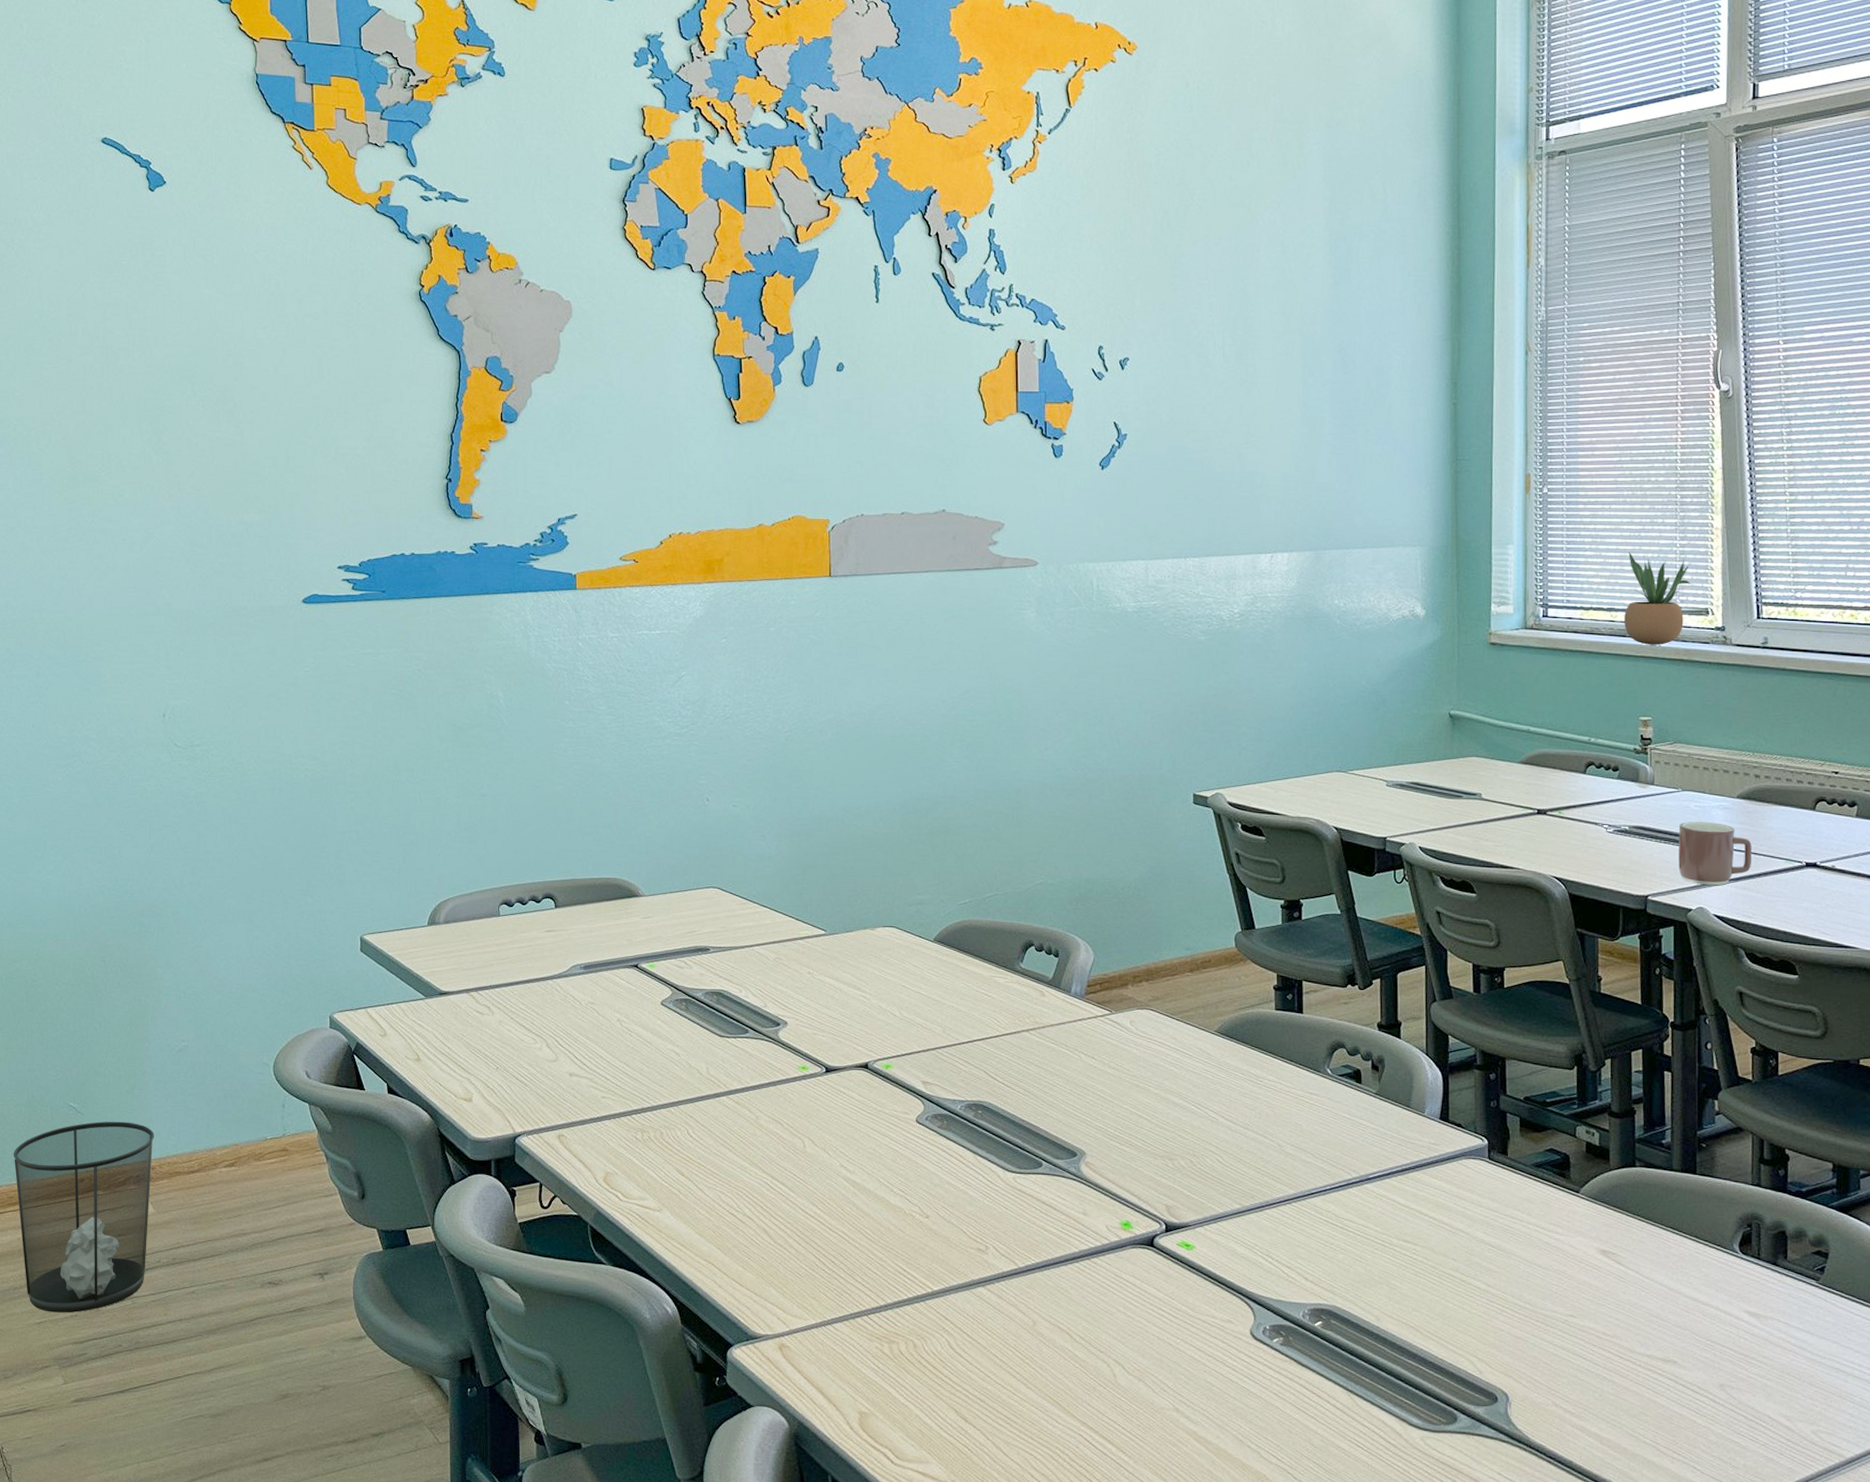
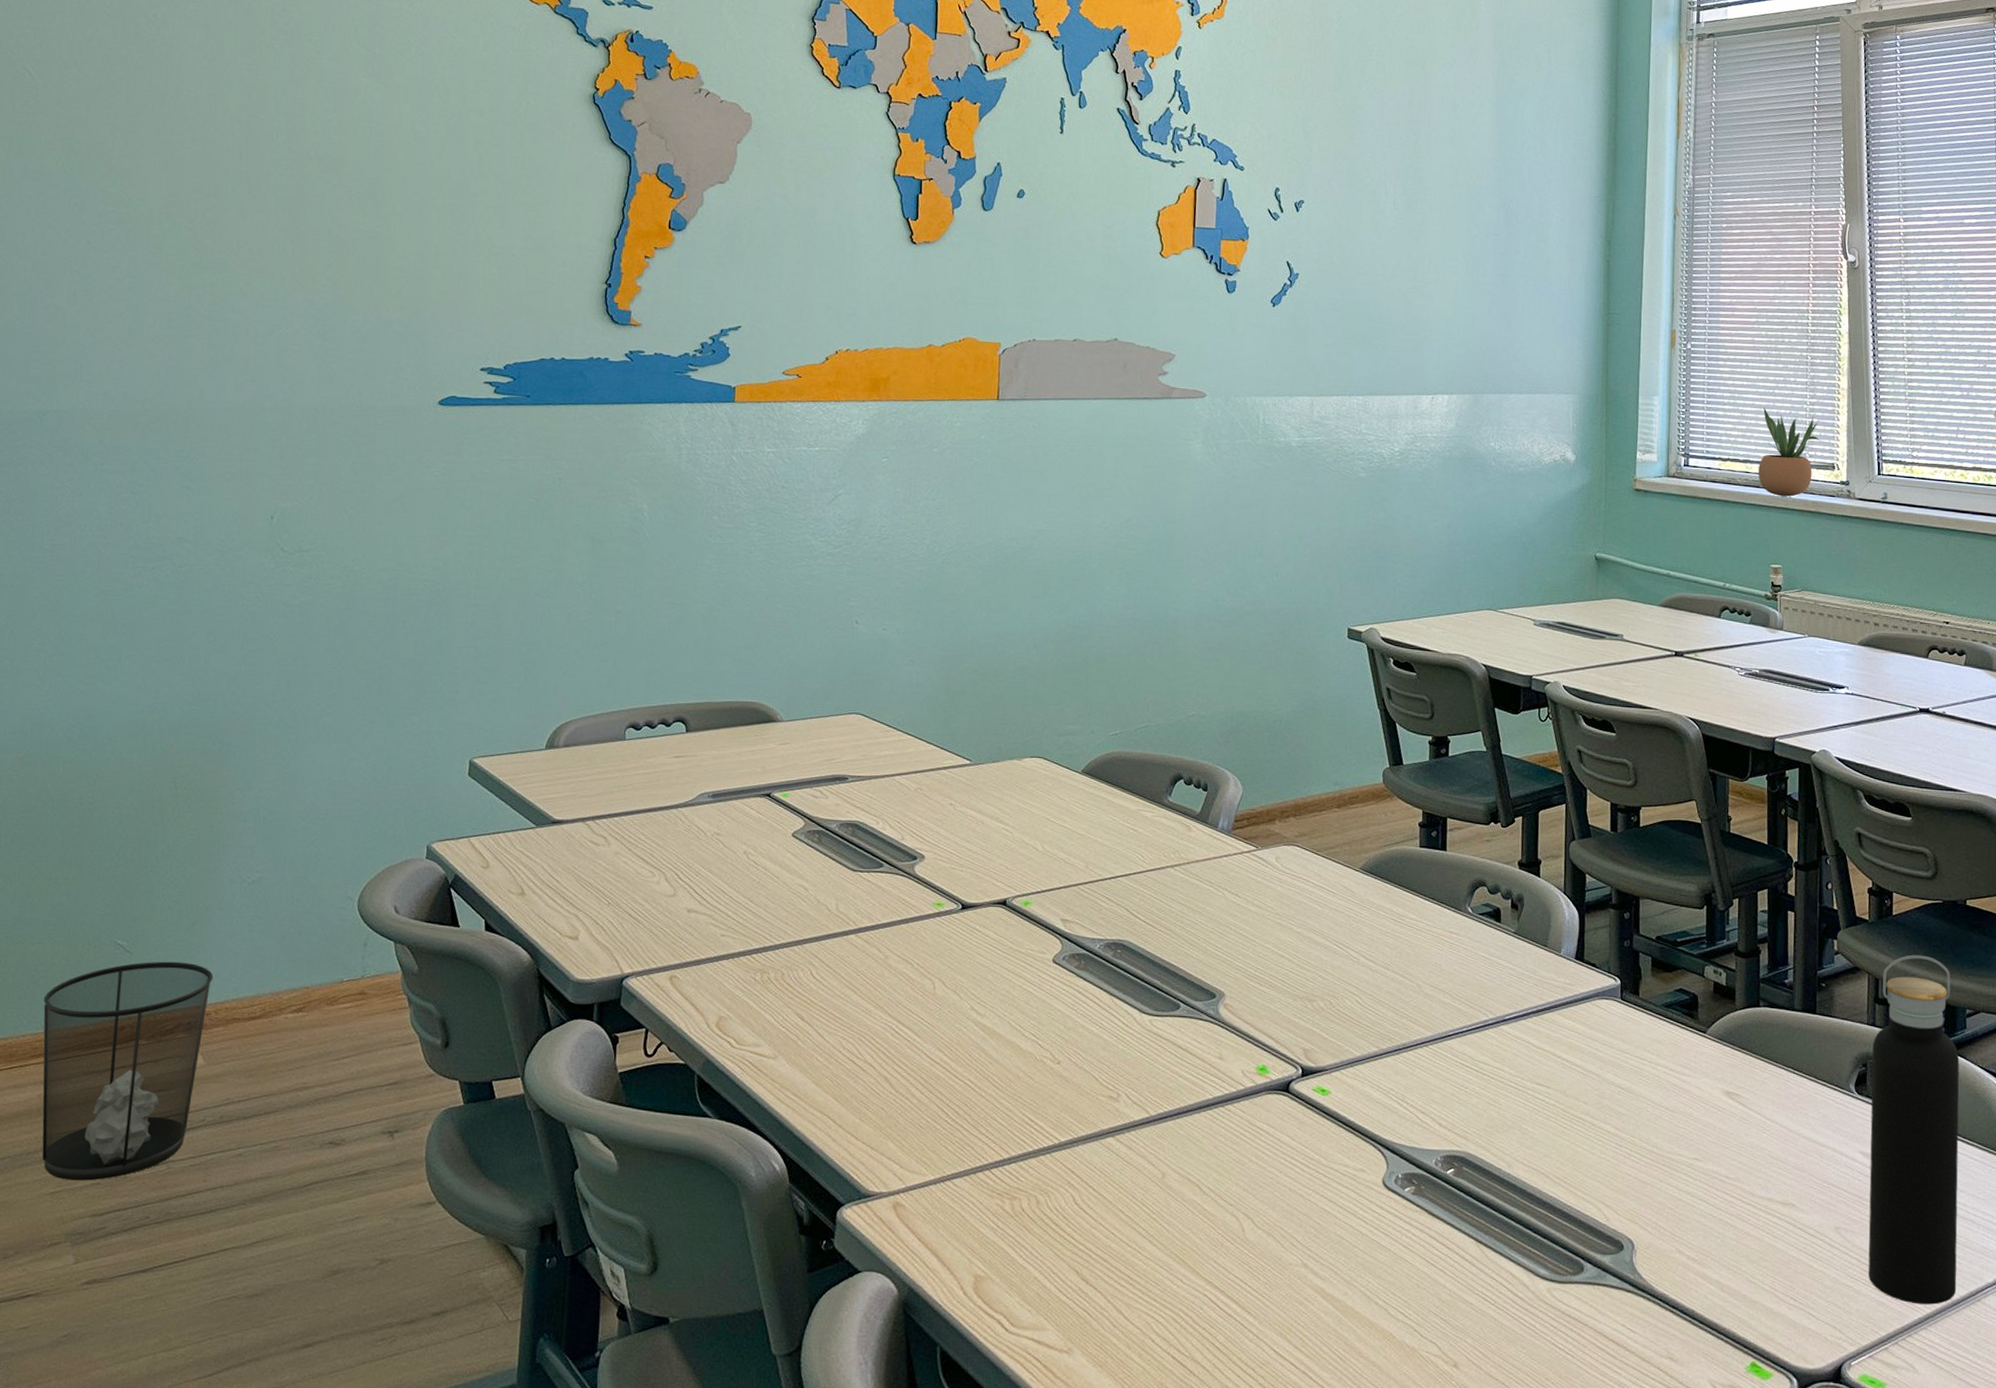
mug: present [1678,822,1752,886] -> none [1804,666,1871,729]
water bottle: none [1755,1115,1853,1462] -> present [1868,955,1960,1305]

